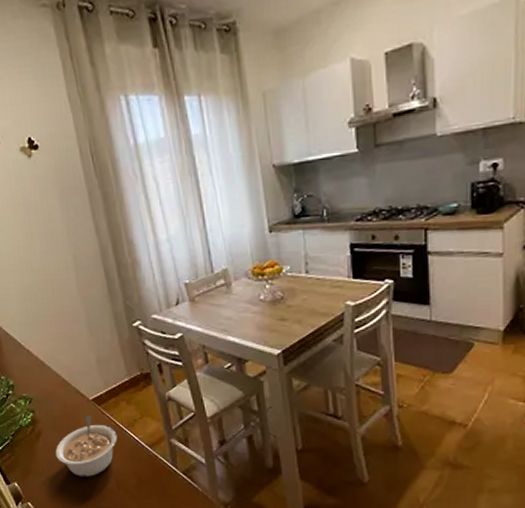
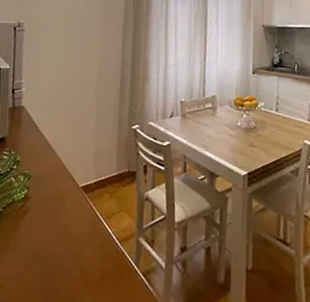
legume: present [55,414,118,477] -> none [35,200,94,263]

